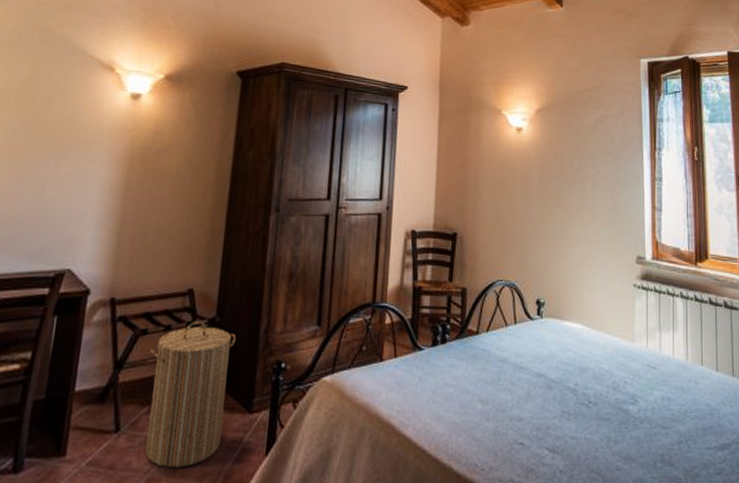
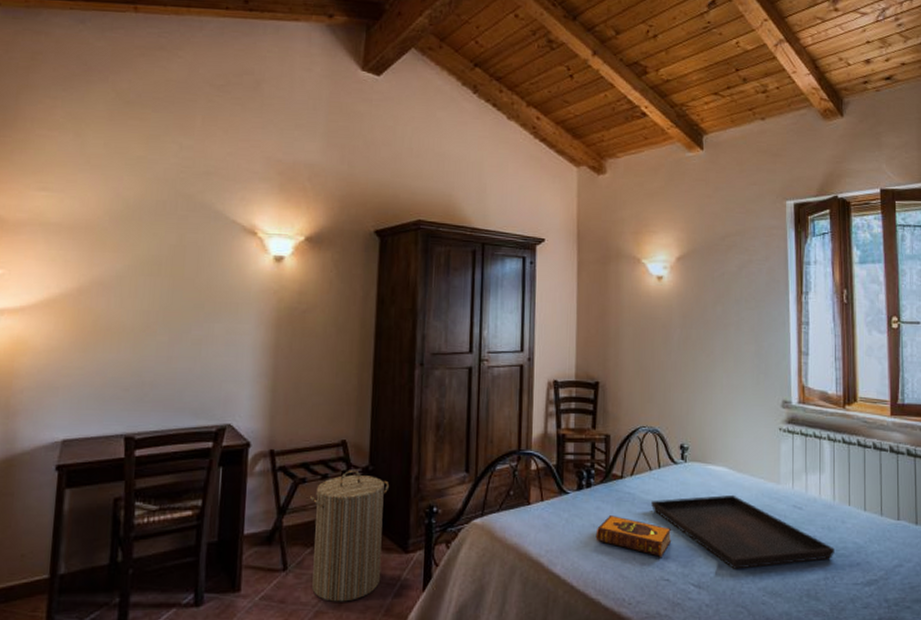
hardback book: none [449,374,527,419] -> present [595,515,672,557]
serving tray: none [506,352,688,432] -> present [651,494,835,569]

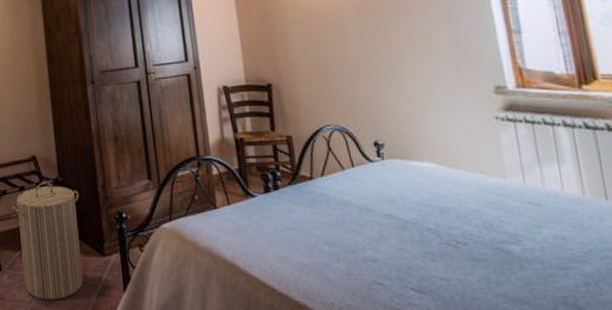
hardback book: present [595,515,672,557] -> none [291,217,380,260]
serving tray: present [651,494,835,569] -> none [349,192,595,273]

